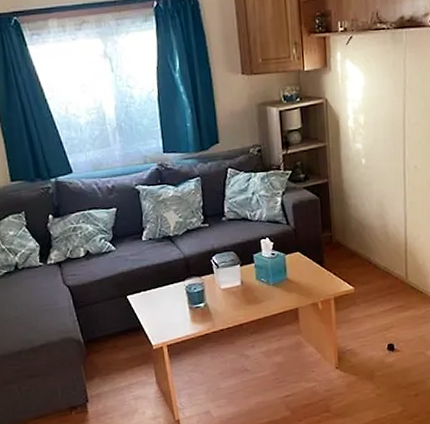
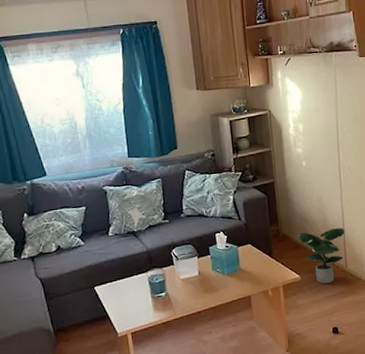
potted plant: none [353,235,407,297] -> present [298,228,345,284]

